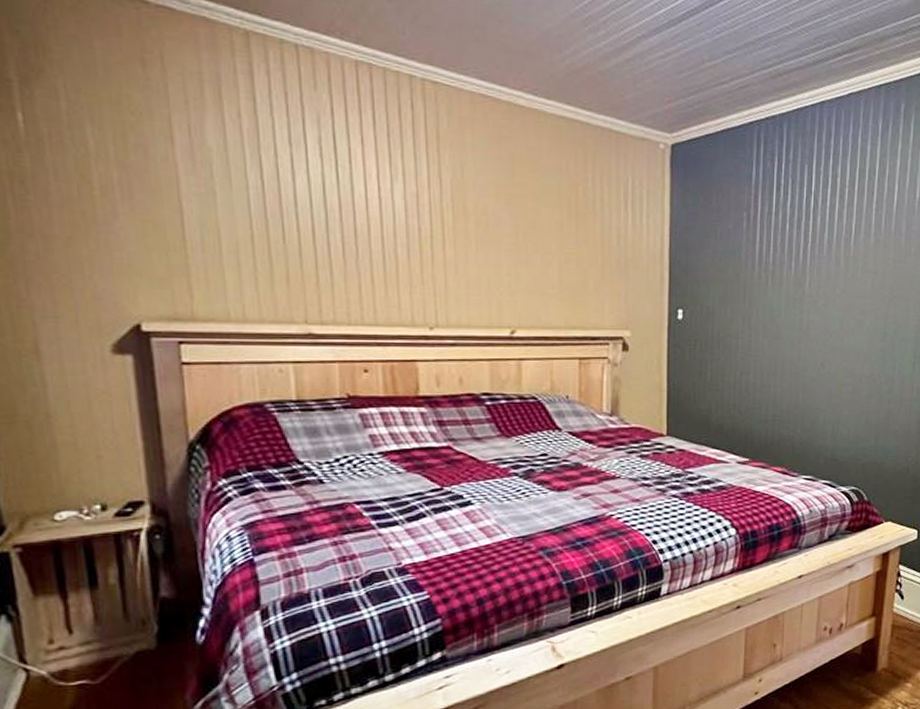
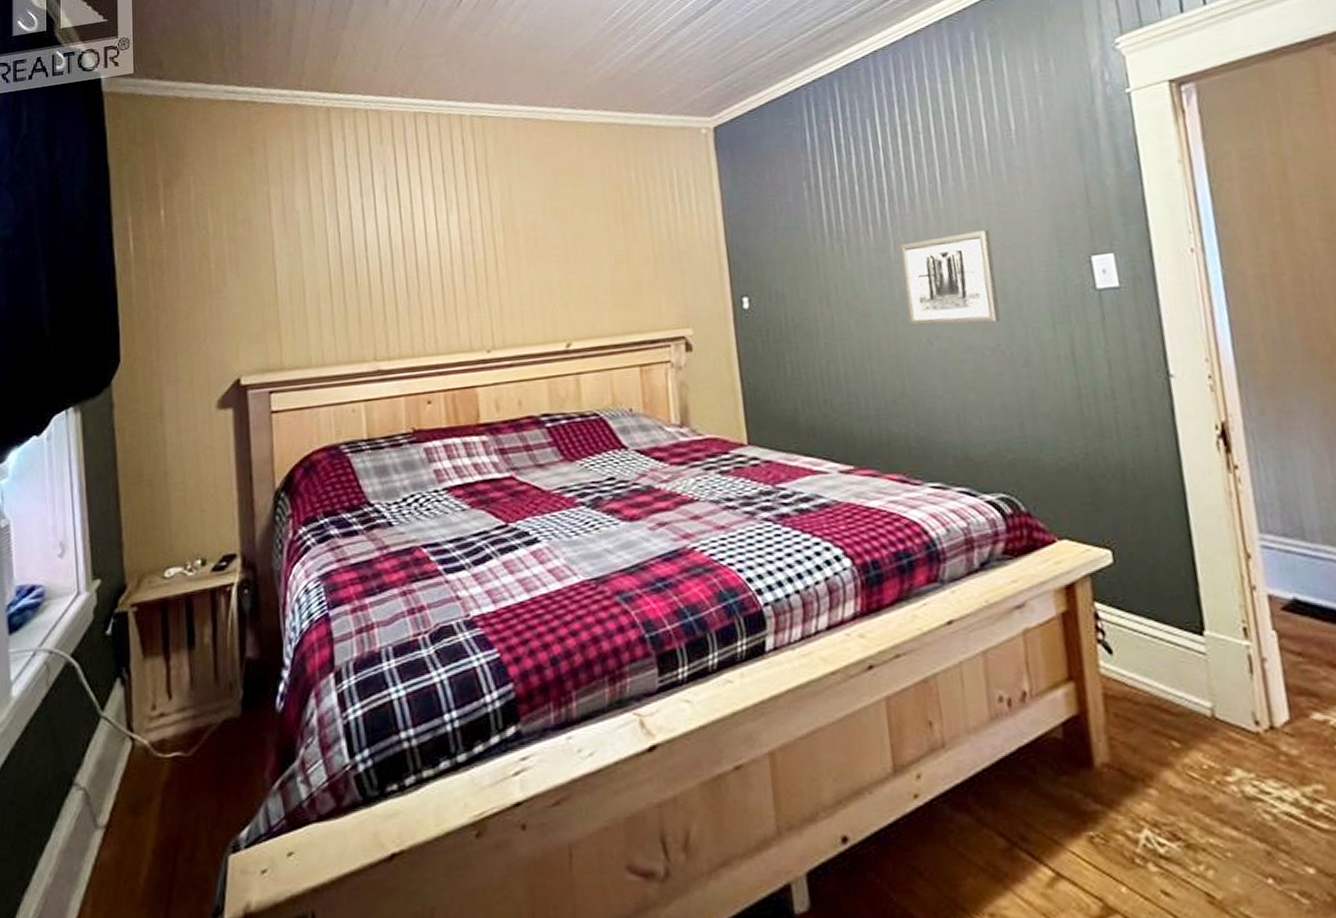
wall art: none [809,280,884,357] -> present [899,230,1001,327]

